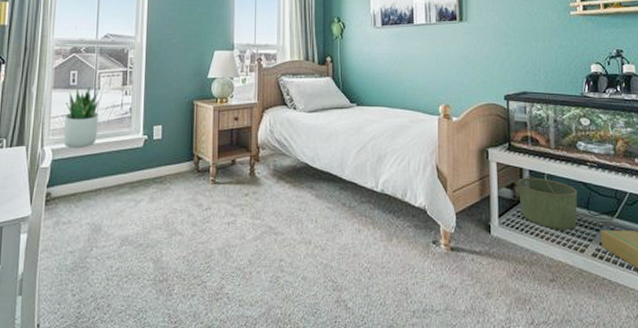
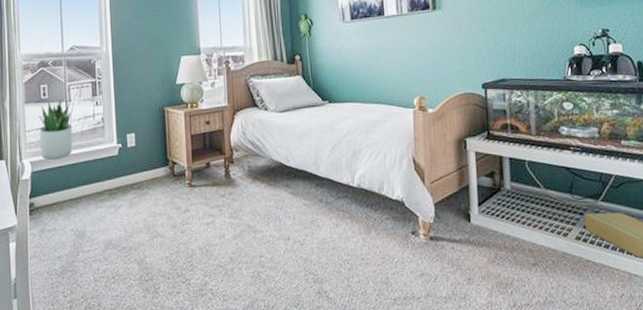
basket: present [516,175,578,229] -> none [496,162,561,215]

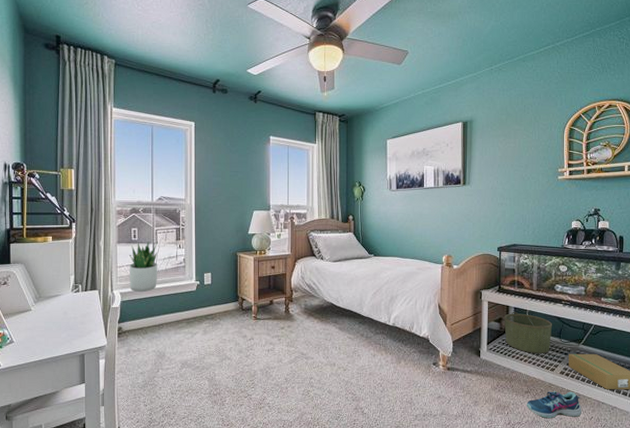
basket: none [496,162,561,215] -> present [503,311,553,353]
athletic shoe: none [534,261,609,298] -> present [526,390,582,419]

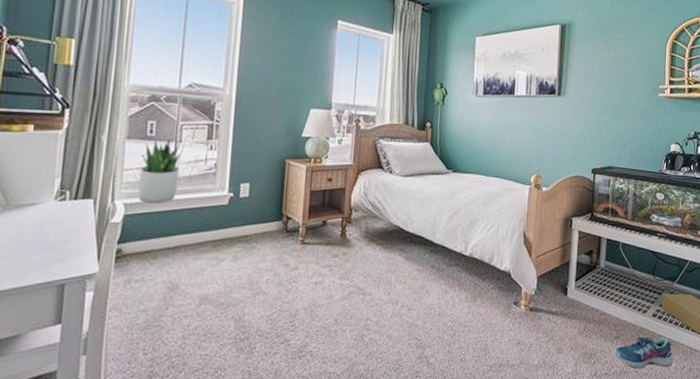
basket: present [503,311,553,353] -> none [595,243,647,293]

